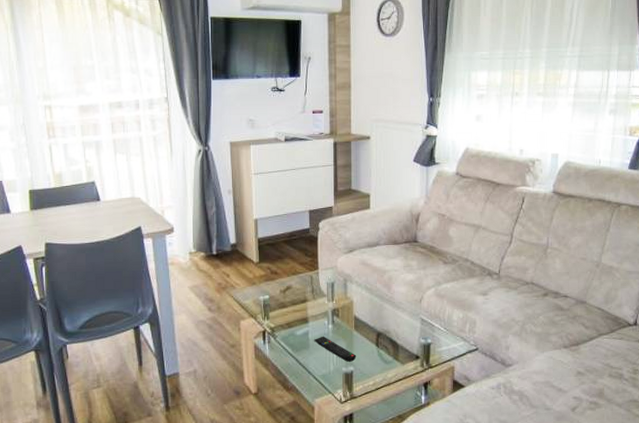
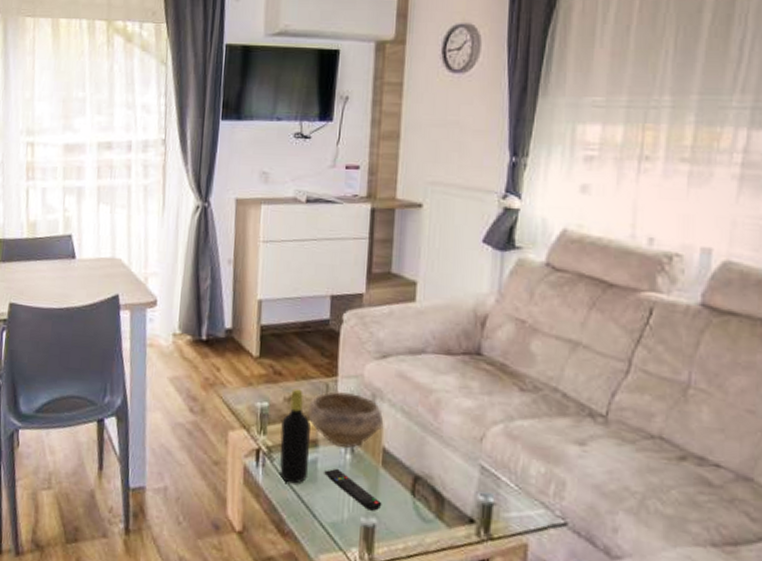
bottle: none [280,282,302,352] -> present [280,388,311,484]
bowl: none [299,280,354,321] -> present [308,390,384,448]

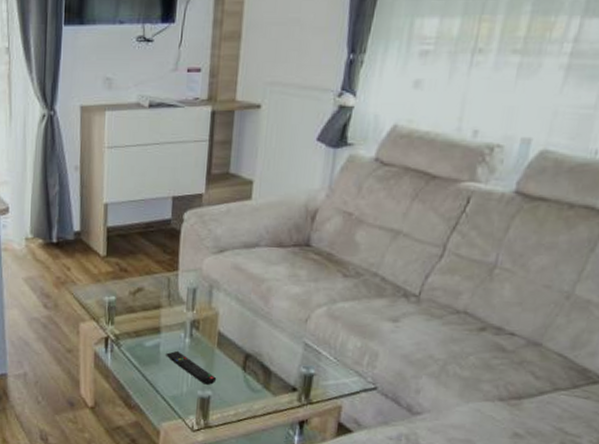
bottle: present [280,388,311,484] -> none [126,283,154,366]
bowl: present [308,390,384,448] -> none [151,283,220,333]

